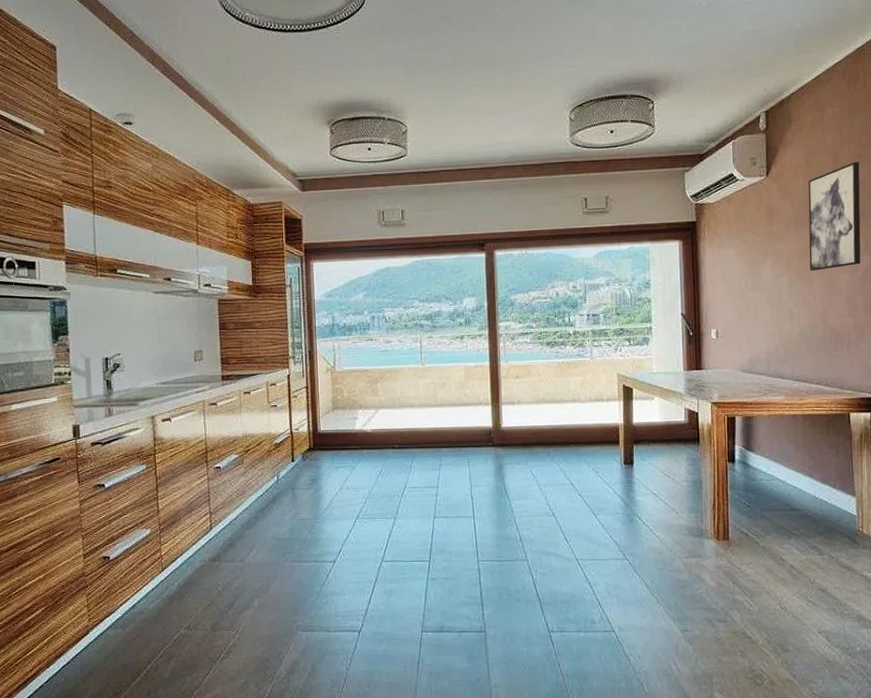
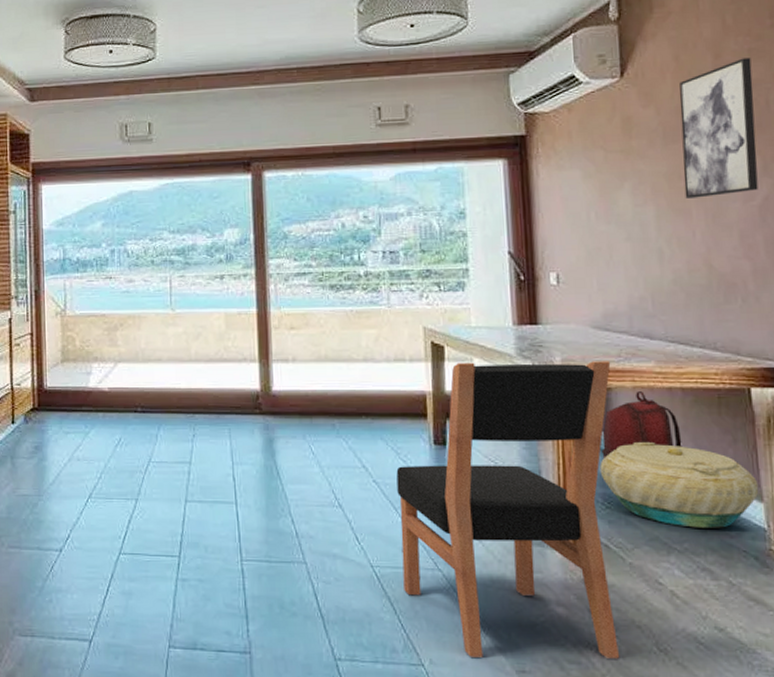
dining chair: none [596,396,754,624] -> present [396,361,620,659]
basket: none [743,455,853,518] -> present [600,441,759,528]
backpack: none [745,418,801,470] -> present [602,392,682,458]

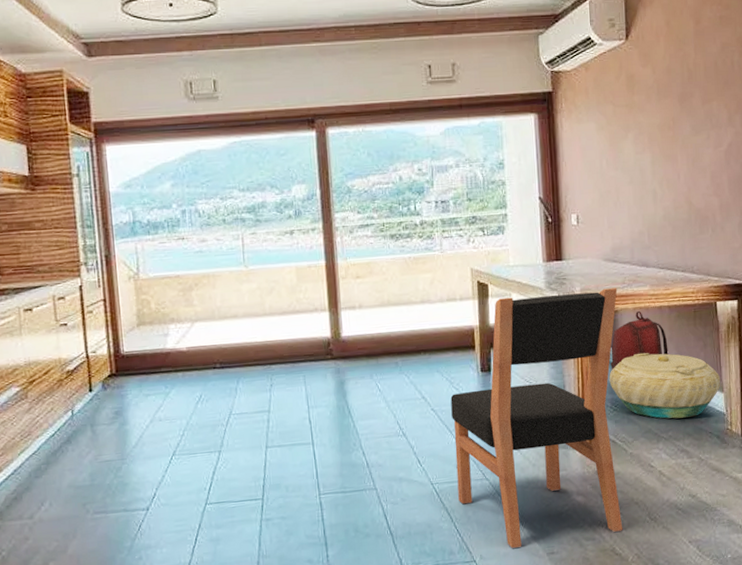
wall art: present [679,57,758,199] -> none [670,24,725,146]

